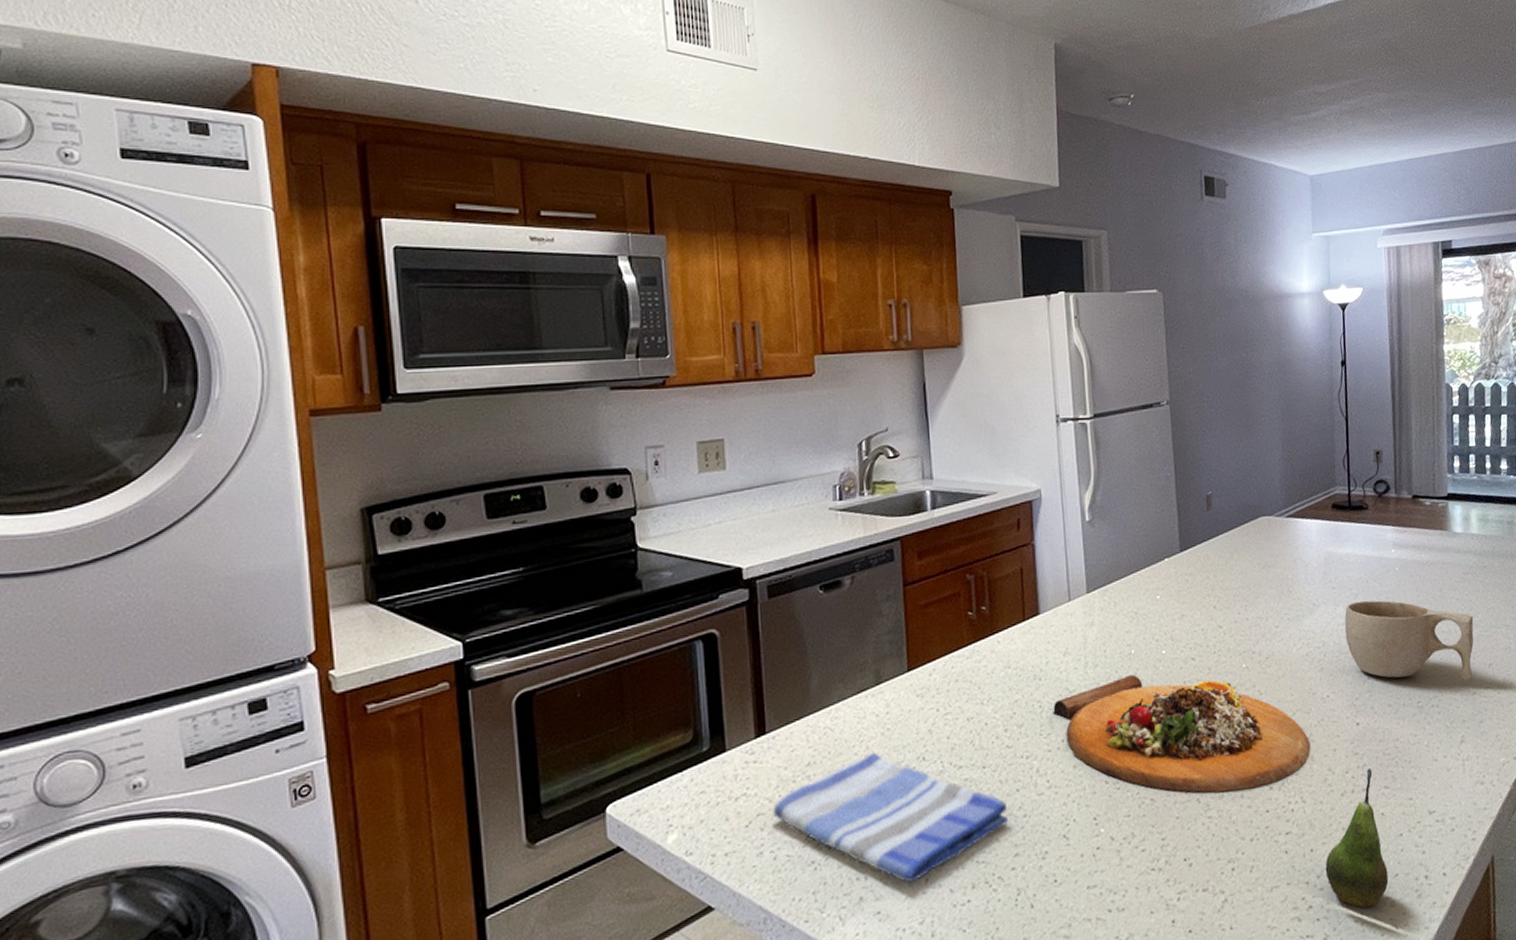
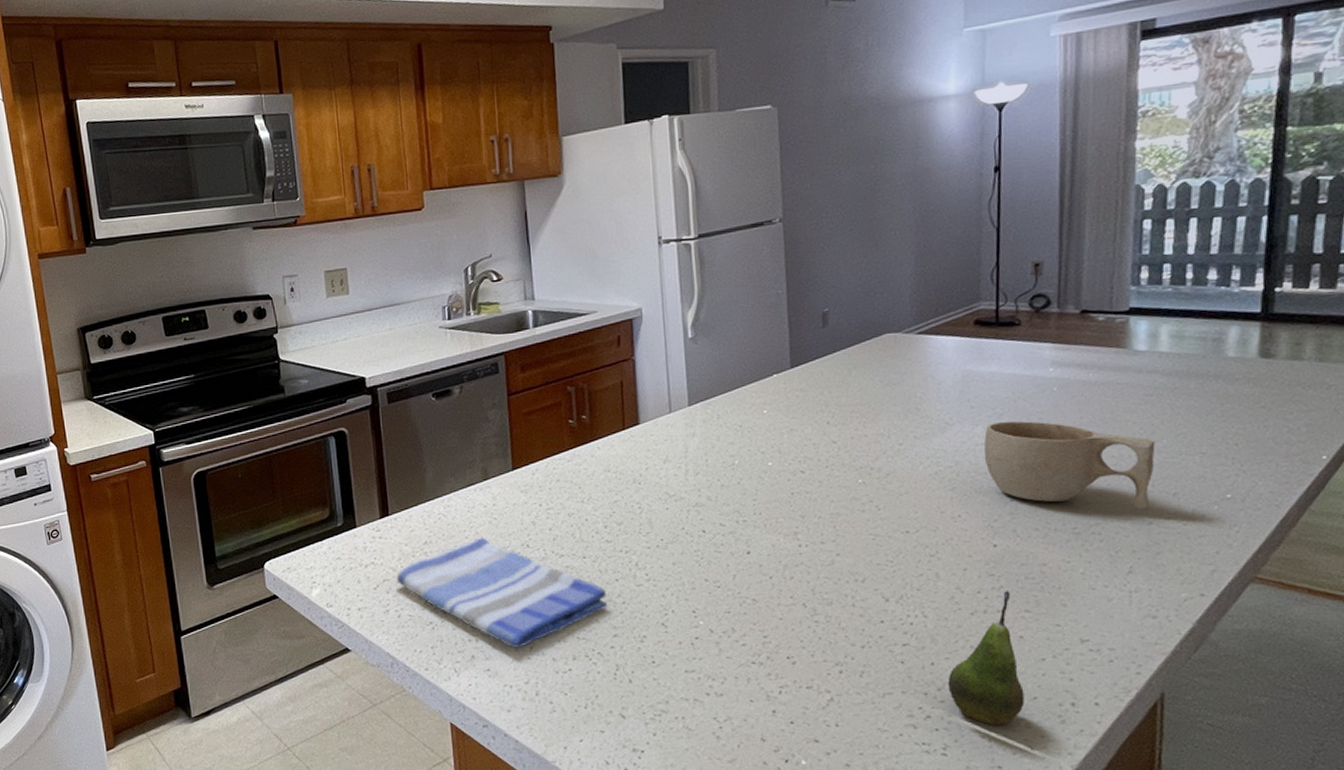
cutting board: present [1052,674,1311,793] -> none [651,483,936,600]

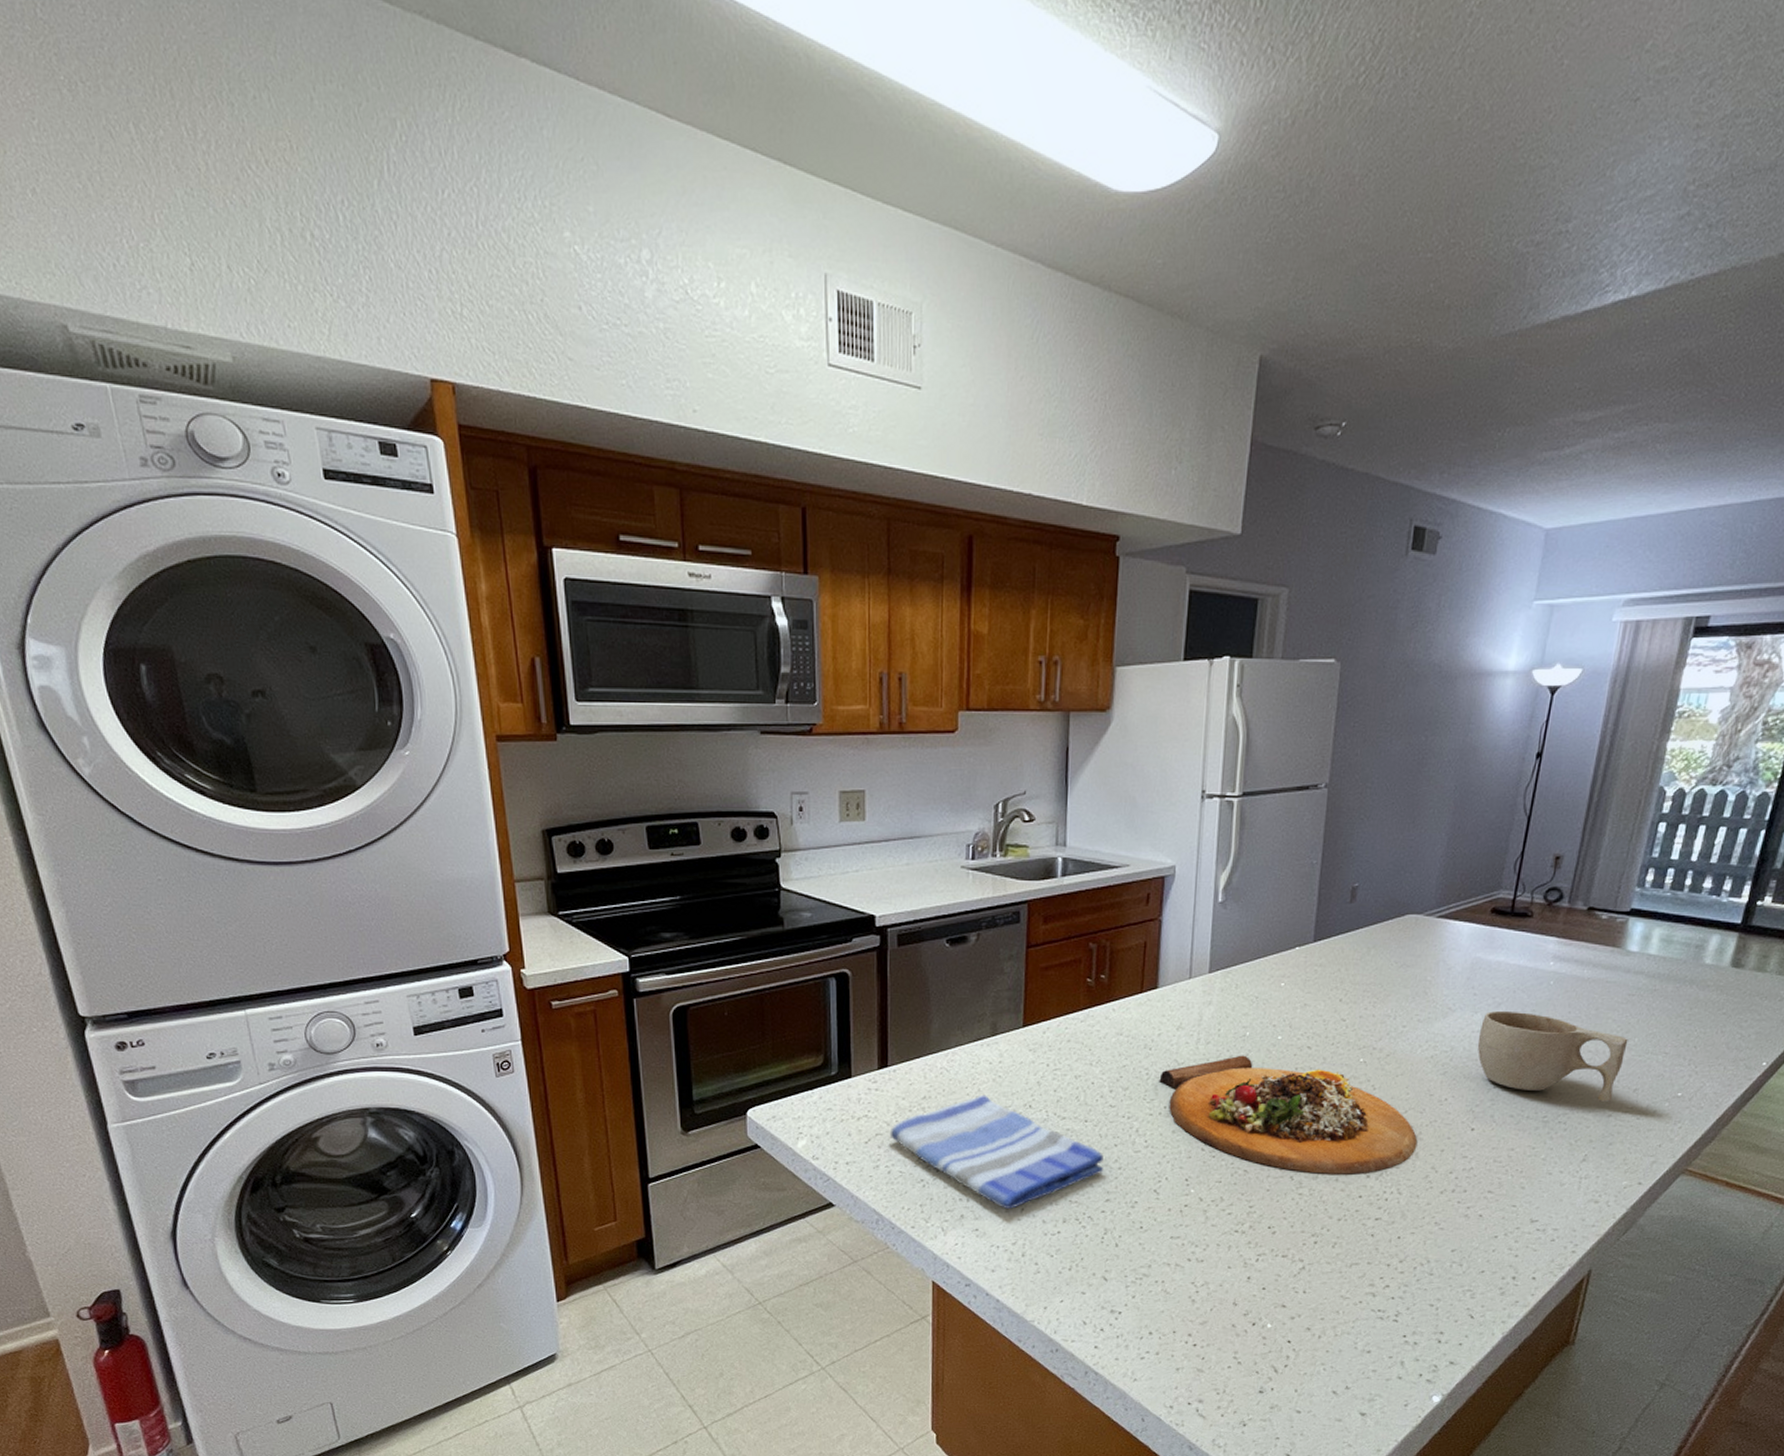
cutting board: none [651,483,936,600] -> present [1158,1055,1418,1175]
fruit: present [947,590,1025,727] -> none [1408,1171,1479,1297]

